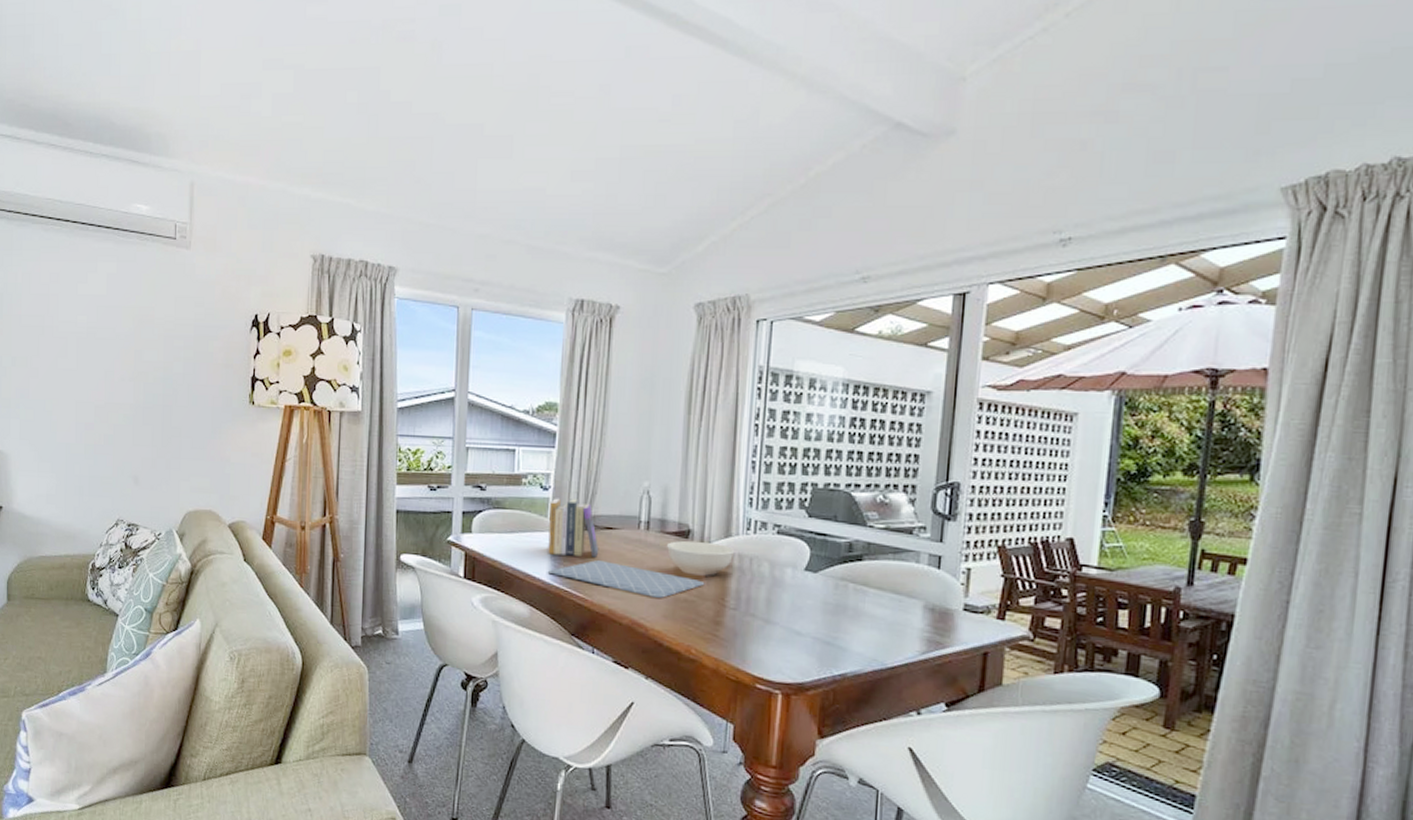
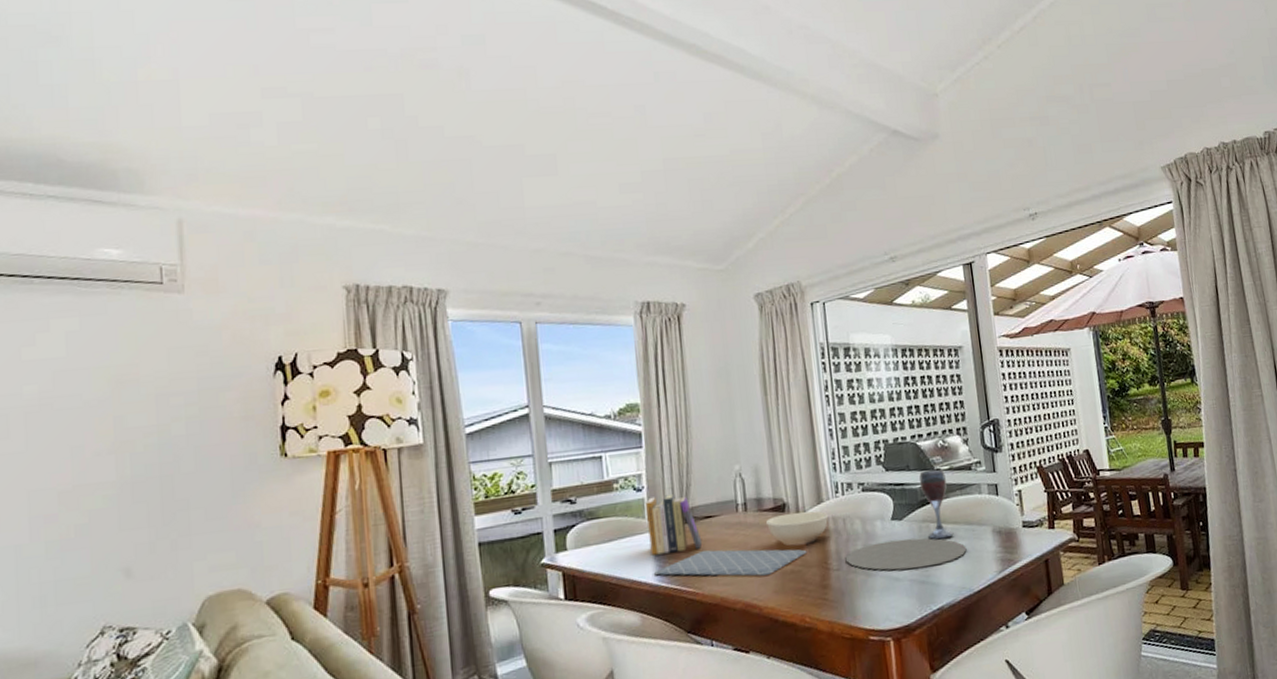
placemat: none [745,590,888,630] -> present [845,538,967,571]
cup: none [844,525,880,603] -> present [919,469,954,540]

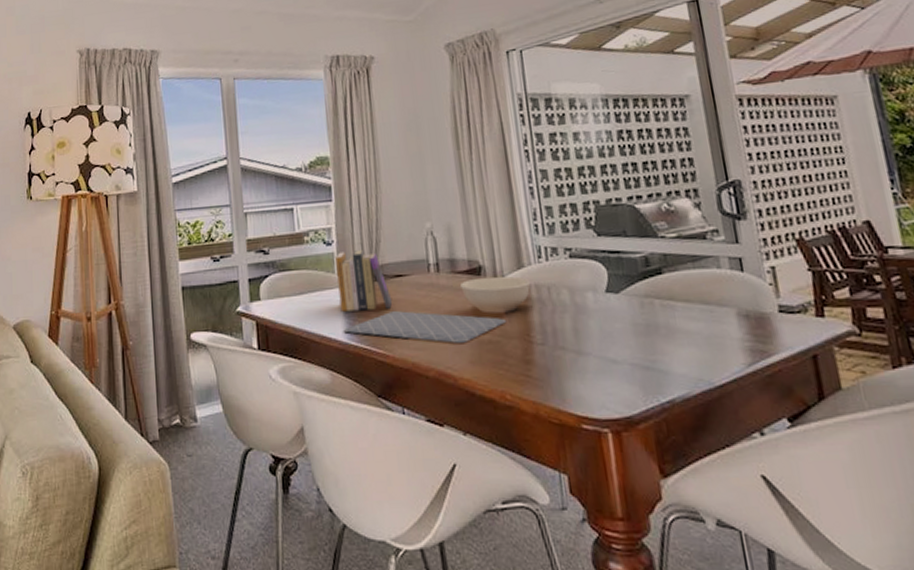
placemat: present [845,538,967,571] -> none [551,315,704,352]
cup: present [919,469,954,540] -> none [639,236,686,319]

